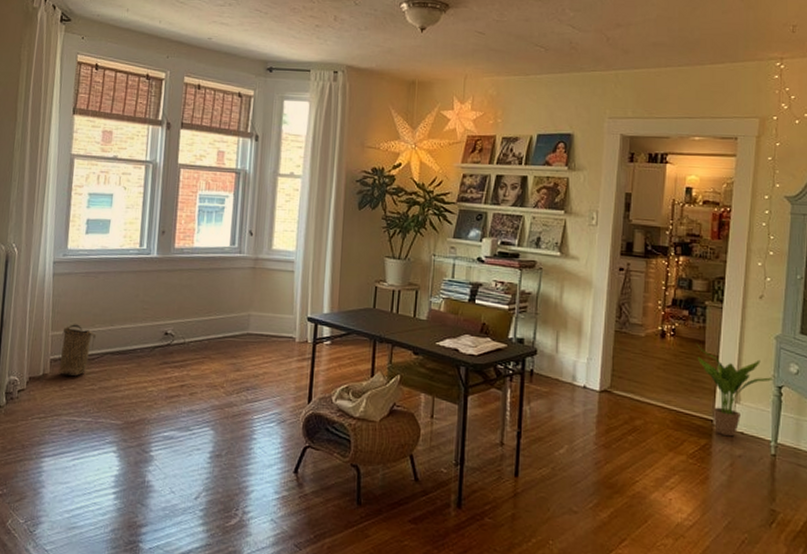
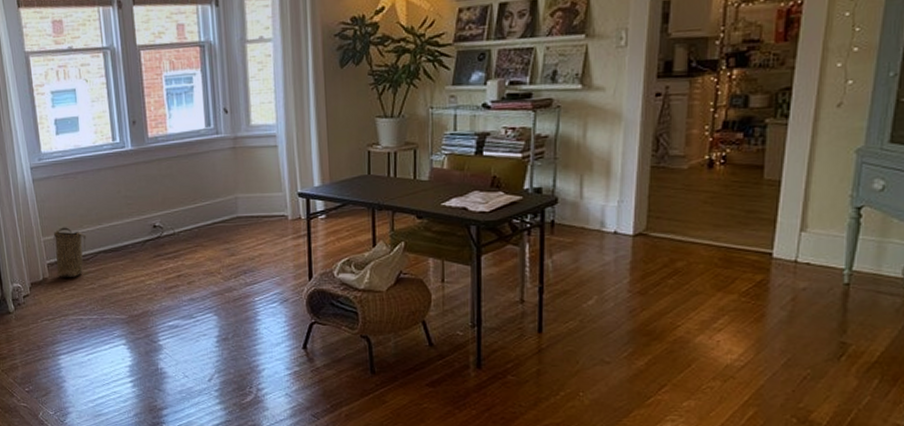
potted plant: present [695,342,775,437] -> none [752,168,853,269]

